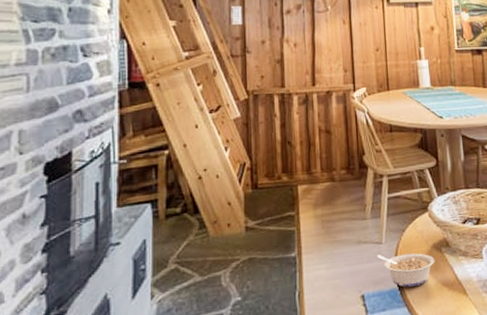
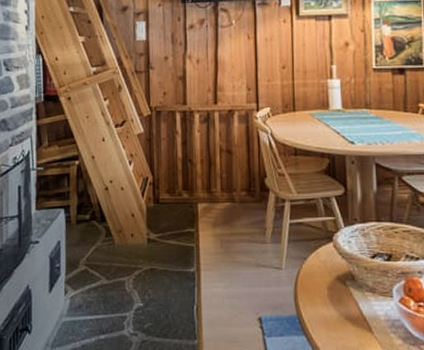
legume: present [377,253,435,287] -> none [276,280,338,316]

